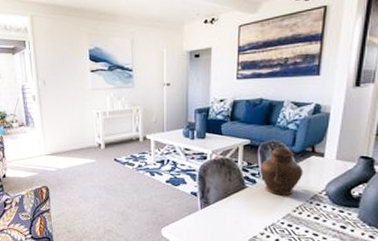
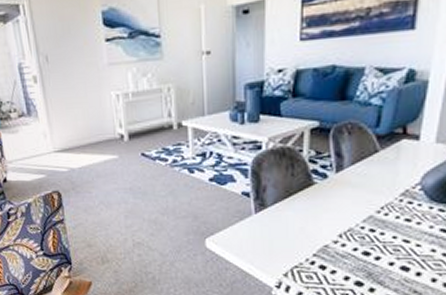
teapot: present [260,144,303,196] -> none [332,126,391,193]

